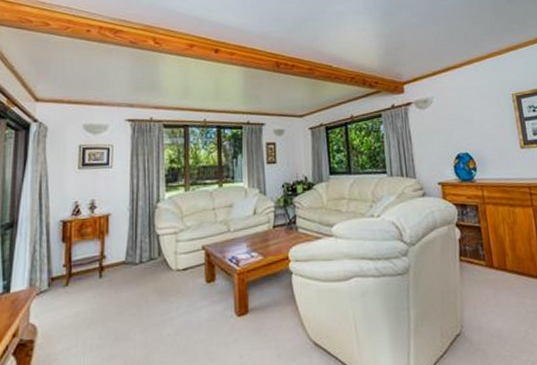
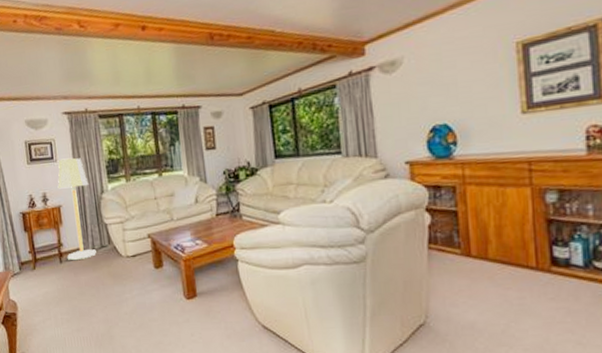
floor lamp: none [108,164,145,275] -> present [57,158,96,261]

